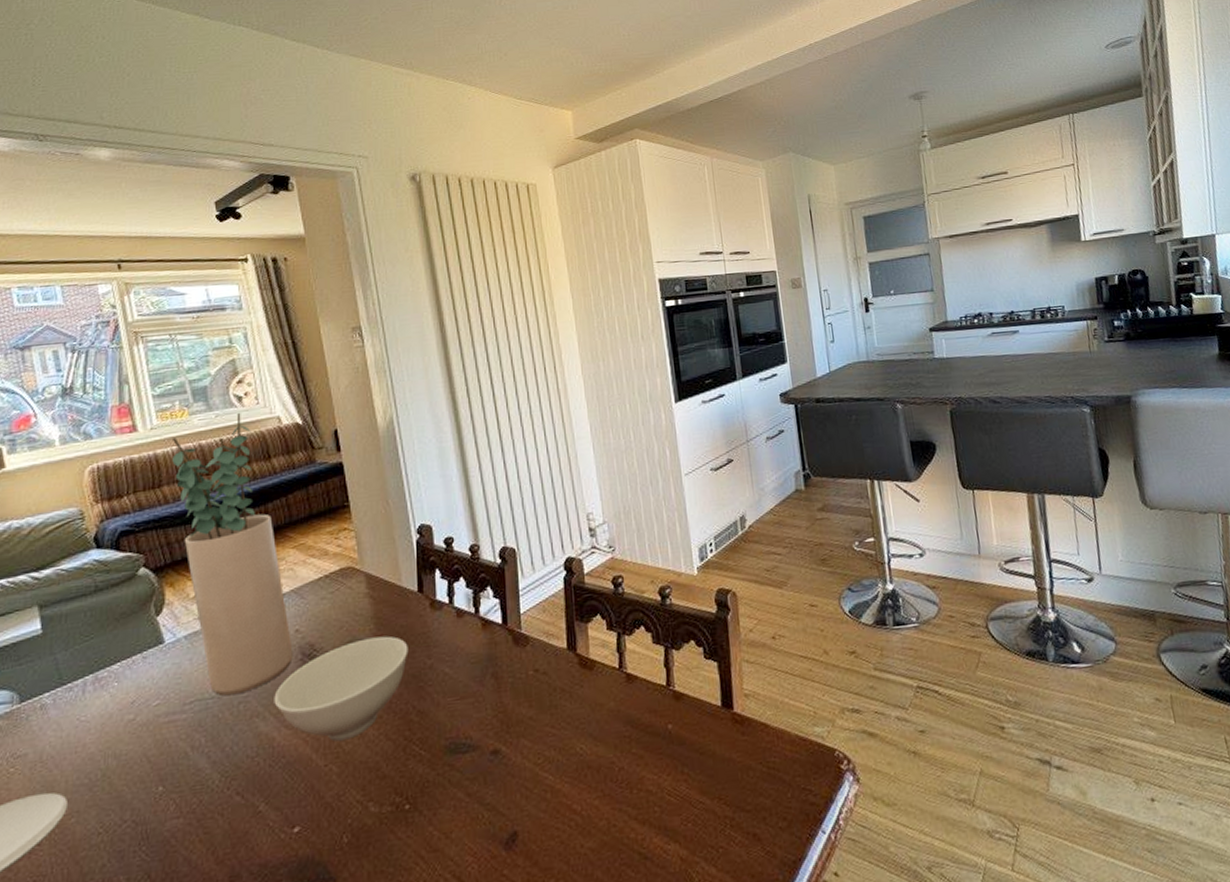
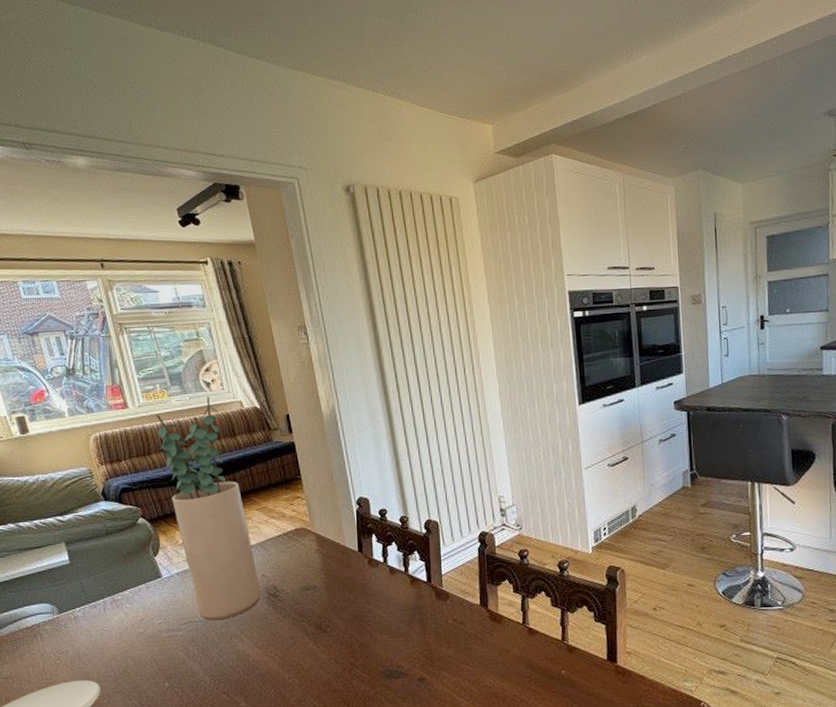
bowl: present [274,636,408,742] -> none [248,584,352,661]

